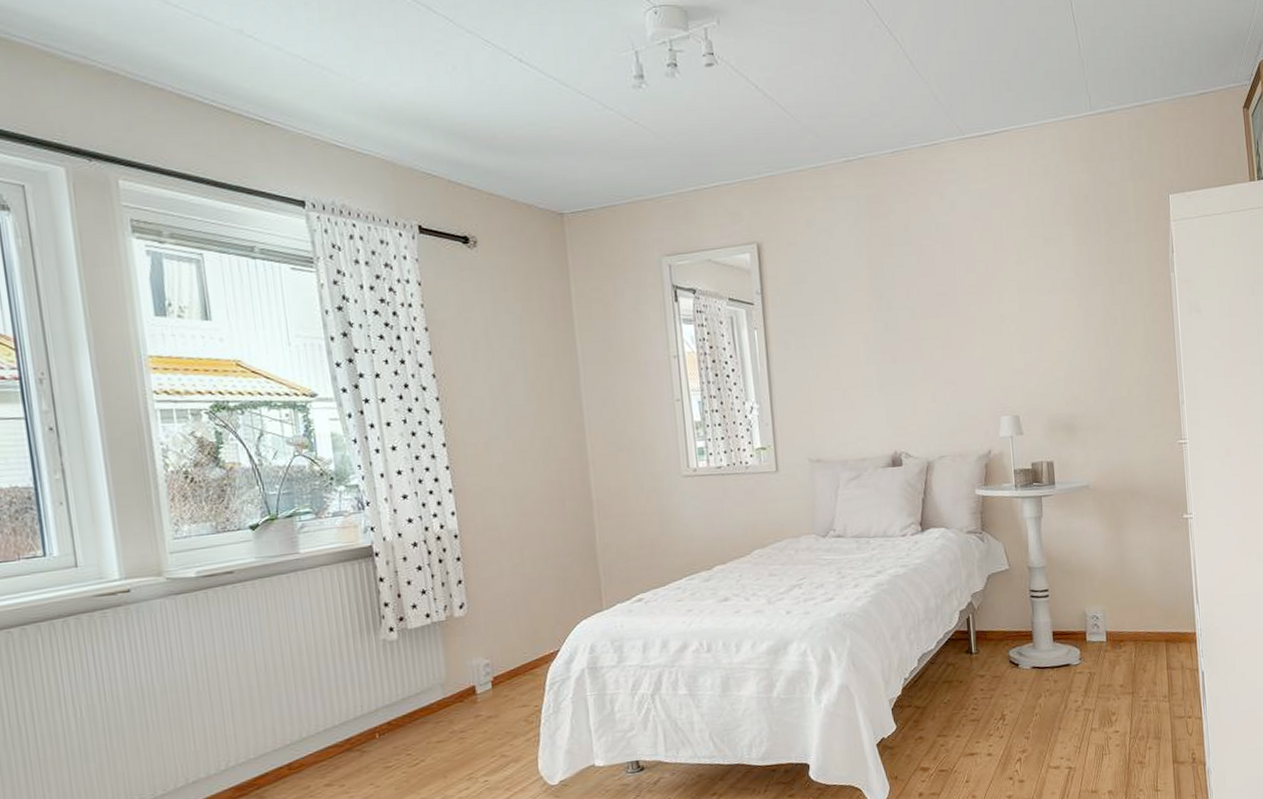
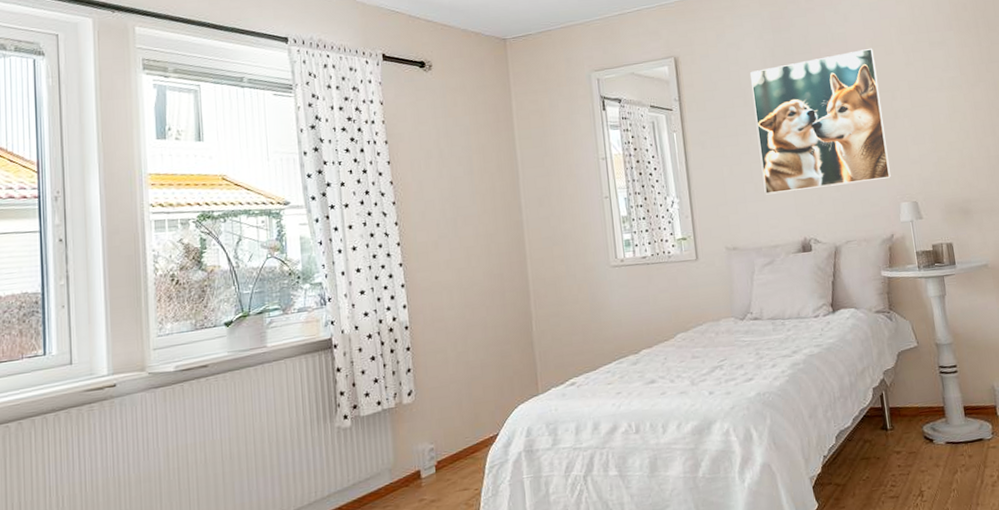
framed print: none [843,241,993,403] -> present [750,48,892,195]

